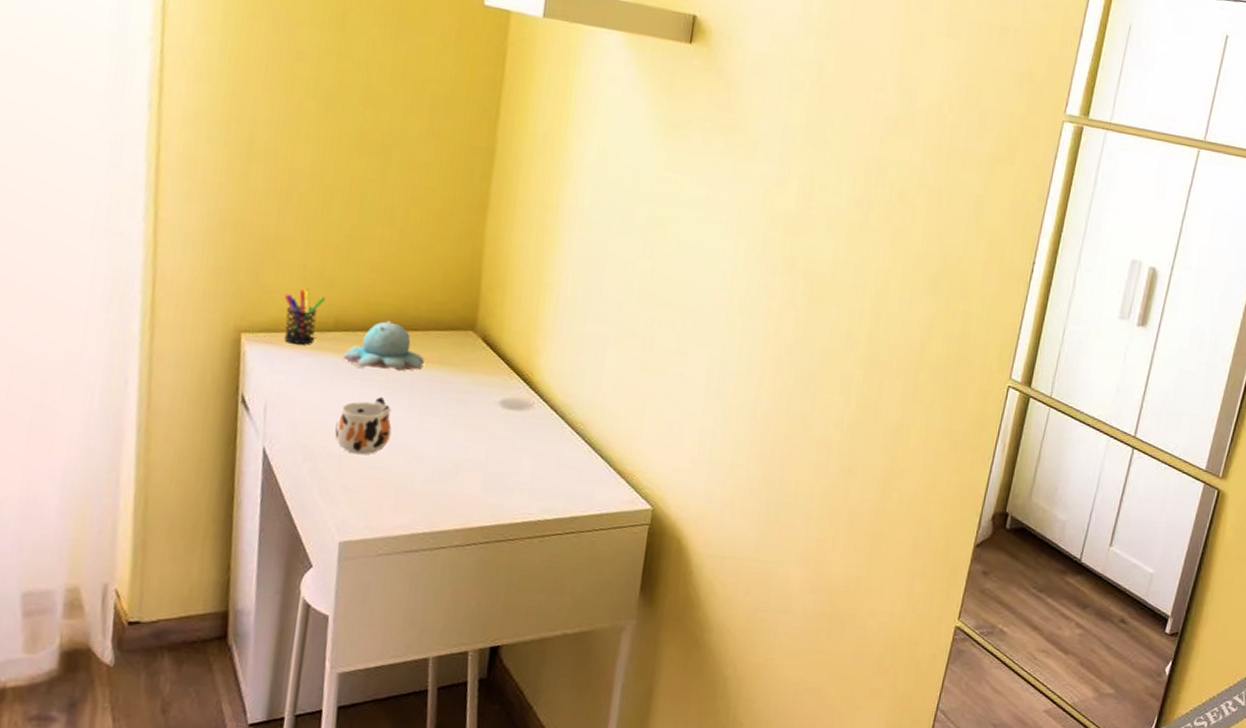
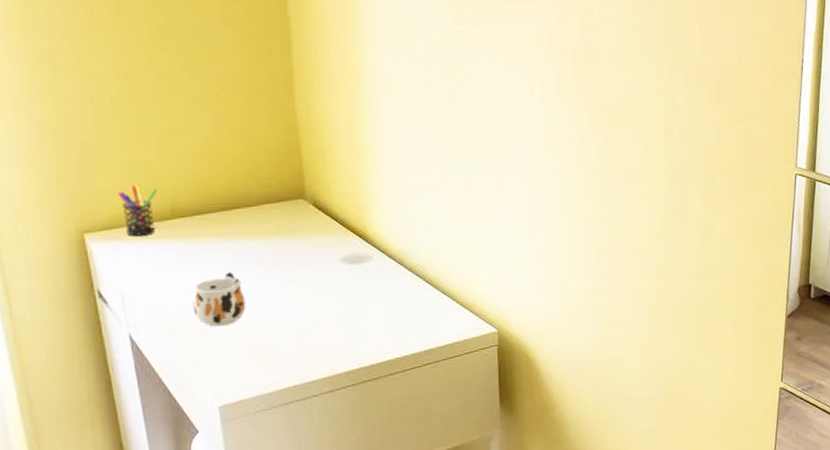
candle: present [343,320,424,372] -> none [186,201,263,248]

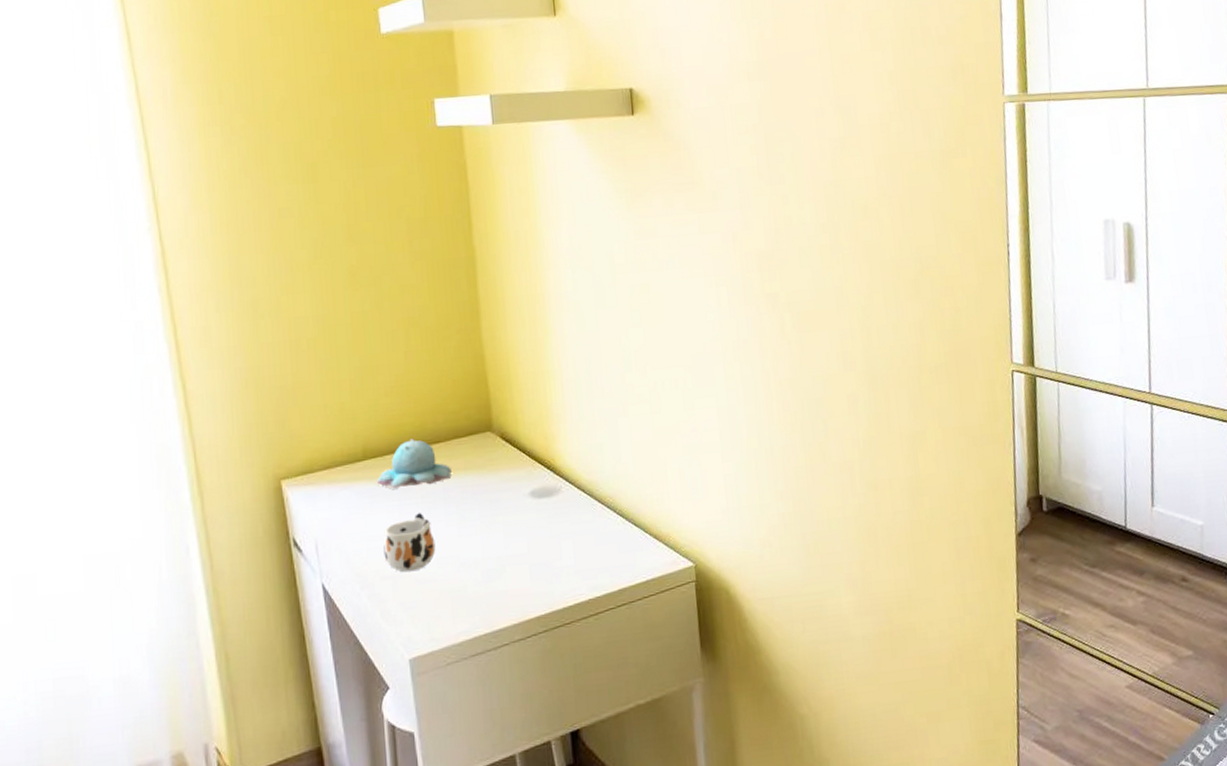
pen holder: present [117,183,157,236] -> none [312,425,350,480]
candle: none [186,201,263,248] -> present [377,438,452,489]

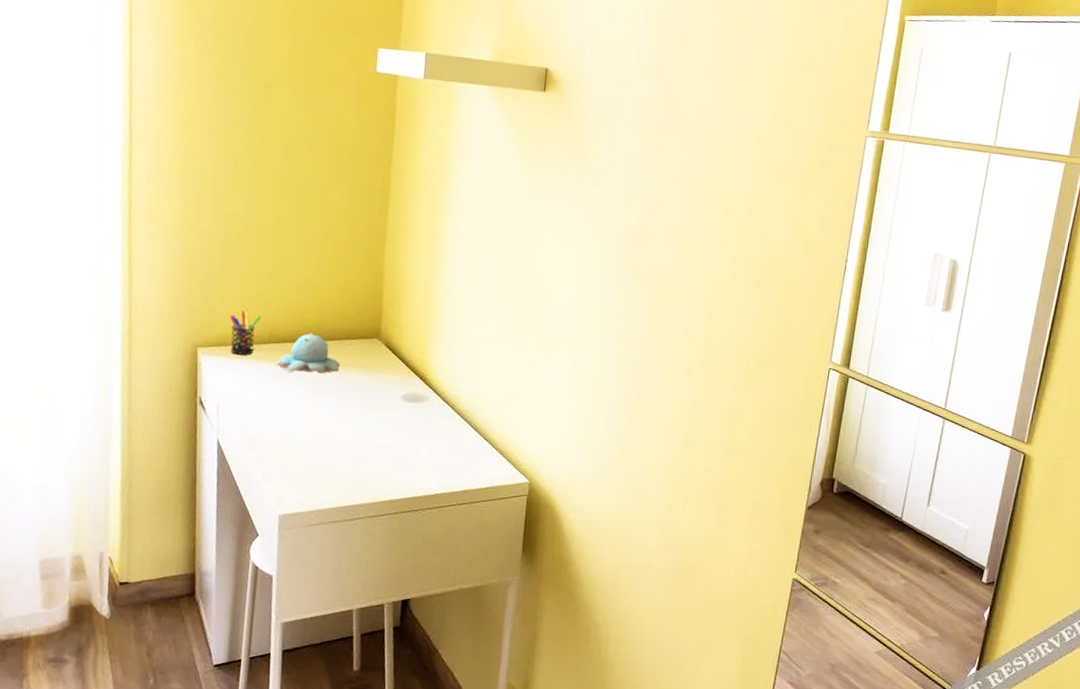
pen holder: none [312,425,350,480] -> present [229,310,261,355]
mug: present [383,512,436,573] -> none [272,395,317,444]

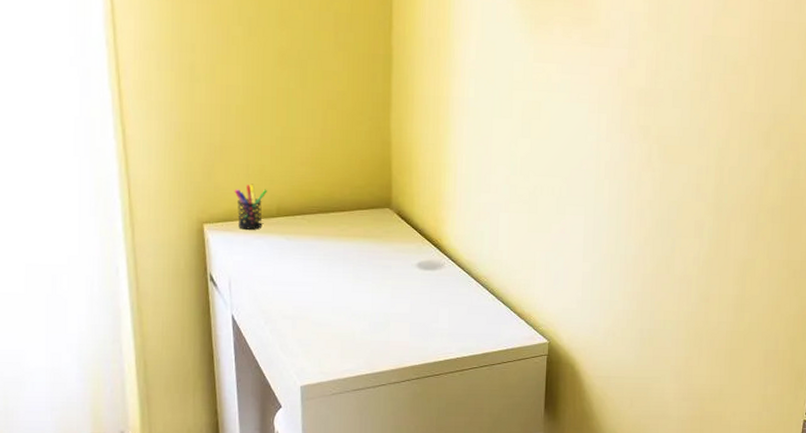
candle: present [277,333,340,374] -> none [287,204,352,246]

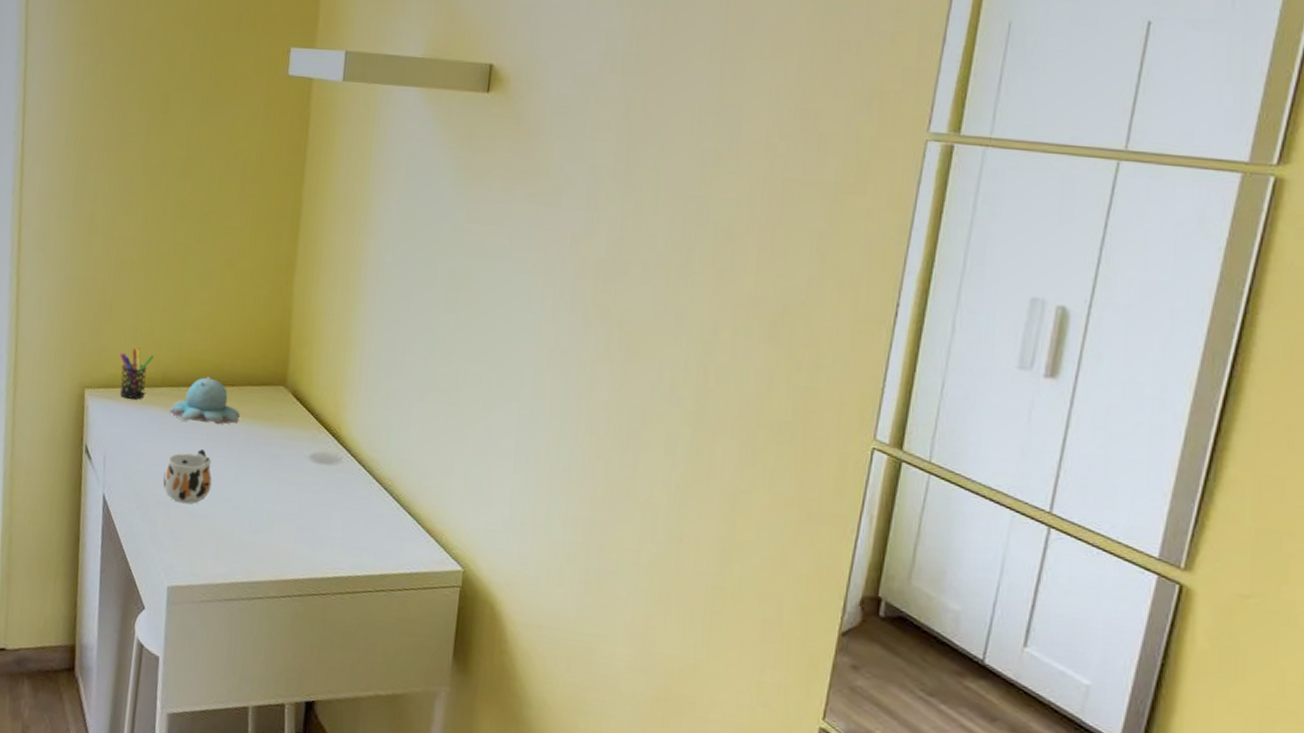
candle: none [287,204,352,246] -> present [170,376,240,425]
mug: none [287,267,332,315] -> present [163,448,212,504]

